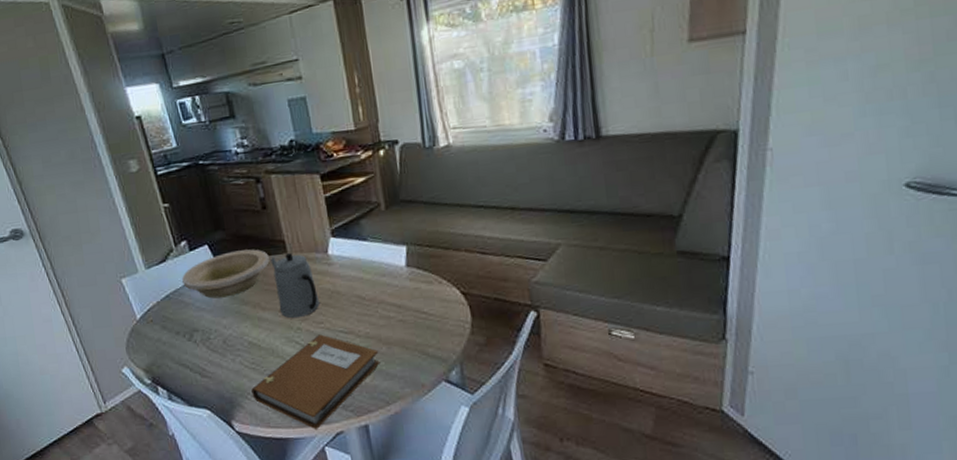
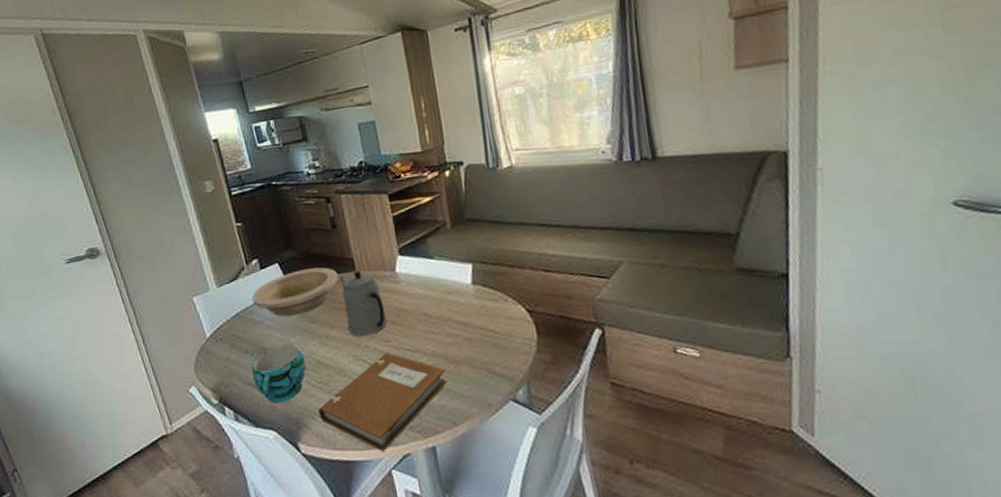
cup: none [183,325,238,384] -> present [251,343,306,404]

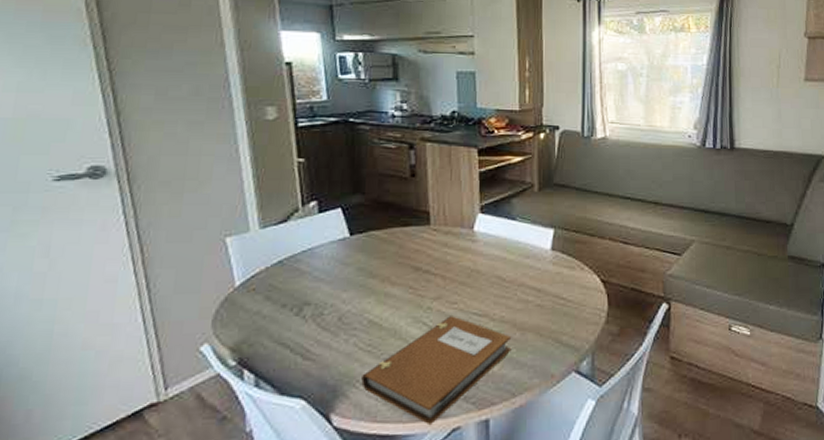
cup: present [251,343,306,404] -> none [286,299,355,368]
bowl: present [252,267,339,317] -> none [303,217,409,268]
teapot: present [339,270,388,337] -> none [410,224,457,297]

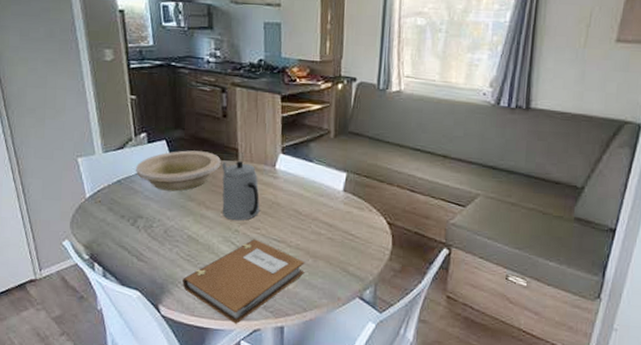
bowl: none [303,217,409,268] -> present [136,150,221,192]
teapot: none [410,224,457,297] -> present [222,160,260,221]

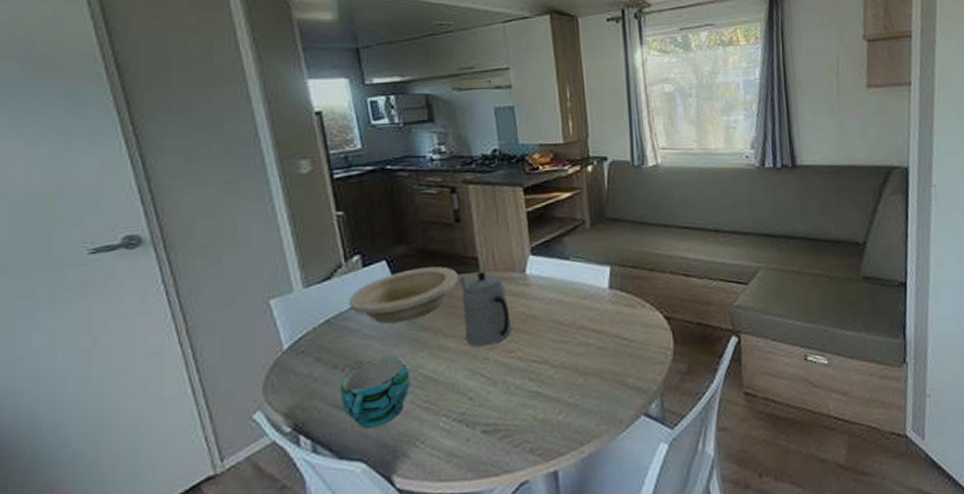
cup: none [125,215,178,268] -> present [340,355,410,429]
notebook: present [182,239,305,325] -> none [421,365,576,481]

